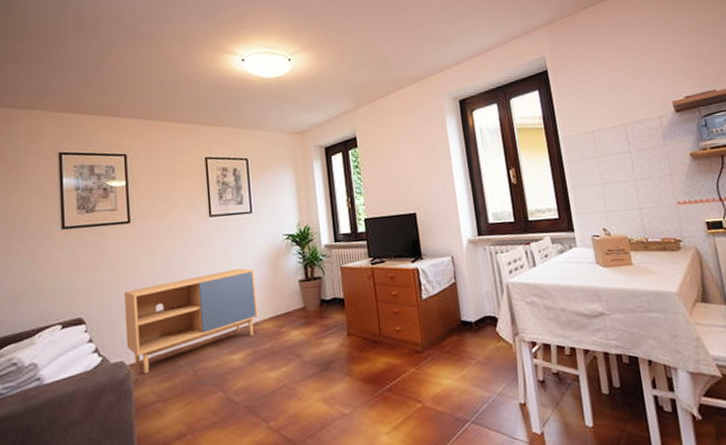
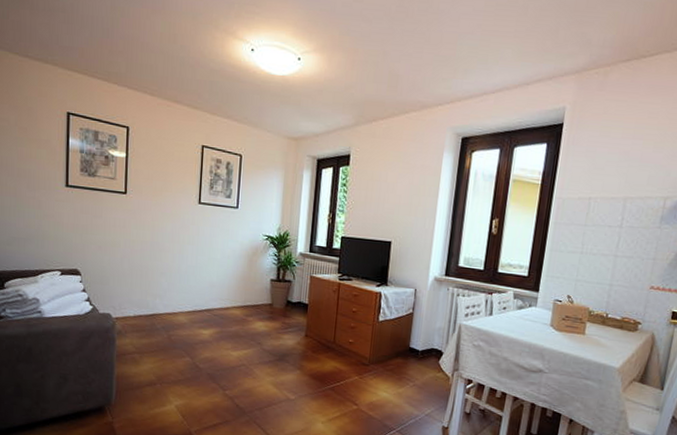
storage cabinet: present [124,268,258,374] -> none [113,254,232,329]

